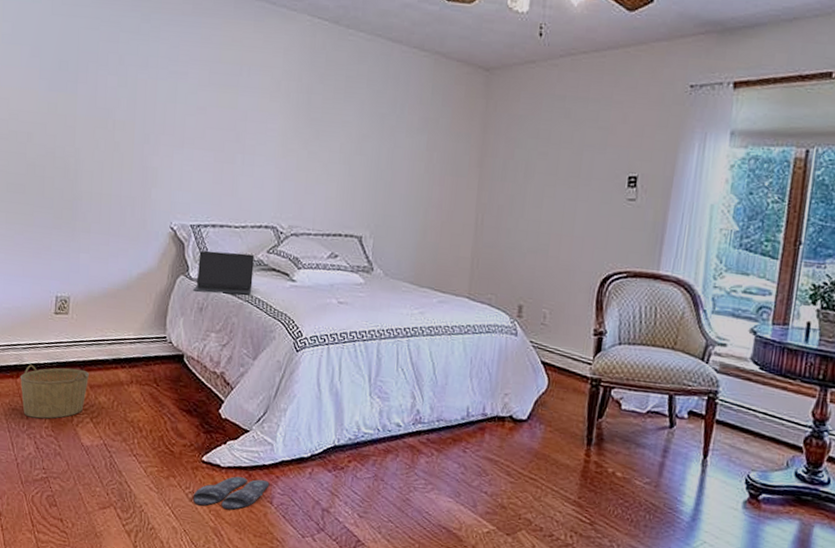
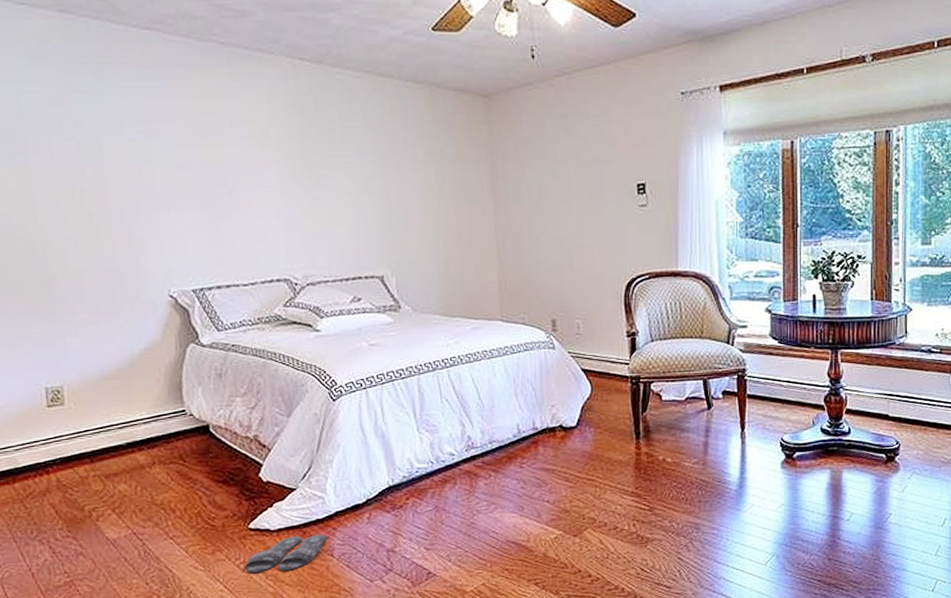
basket: present [20,364,89,419] -> none [17,460,102,522]
laptop: present [193,250,255,295] -> none [207,311,274,359]

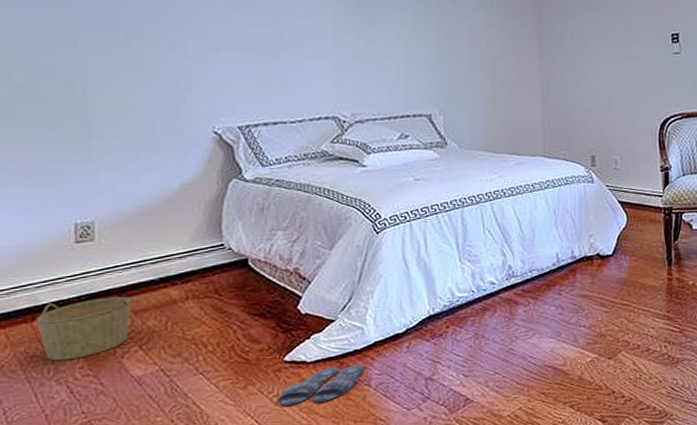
basket: none [17,460,102,522] -> present [36,296,131,361]

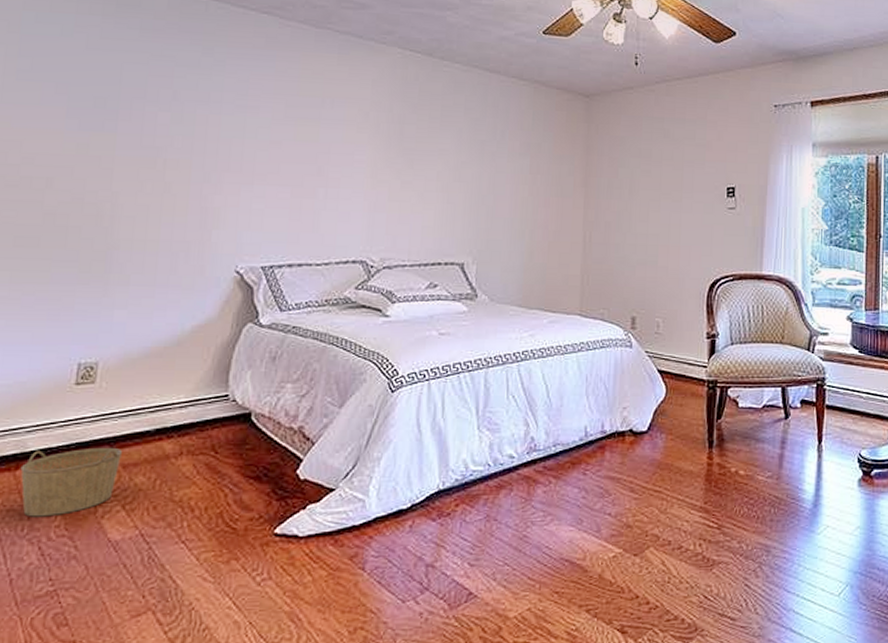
slippers: present [279,364,365,407] -> none [262,543,361,589]

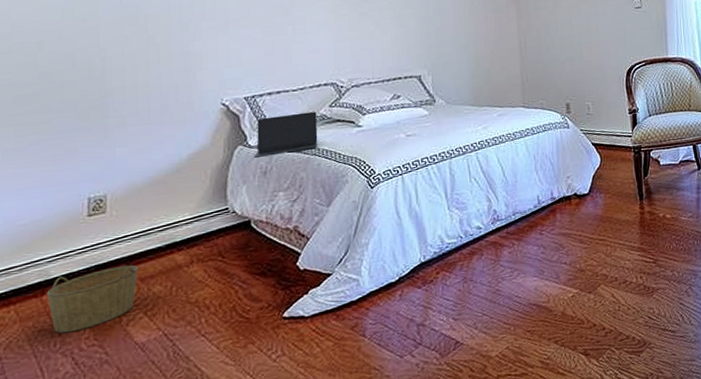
laptop: none [264,292,340,340] -> present [254,111,318,159]

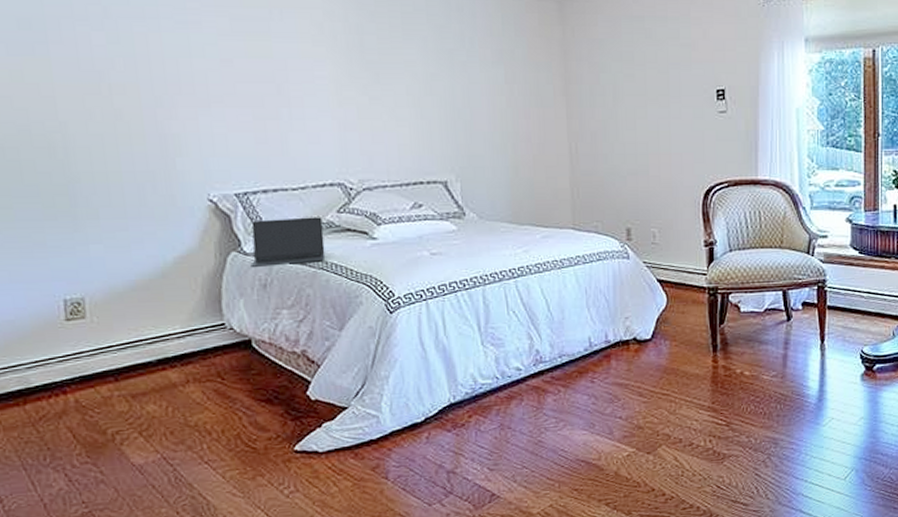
basket: present [46,265,138,334] -> none [28,379,128,447]

